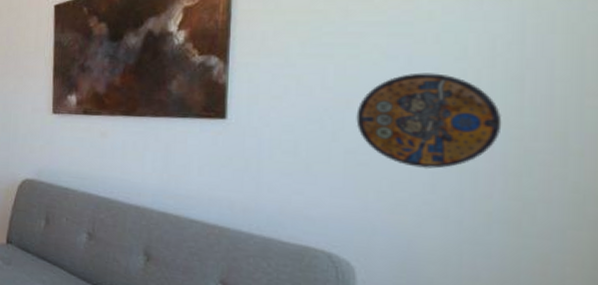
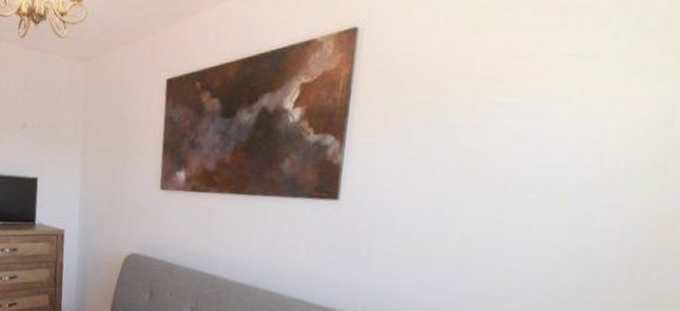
manhole cover: present [356,72,502,170] -> none [476,157,638,258]

